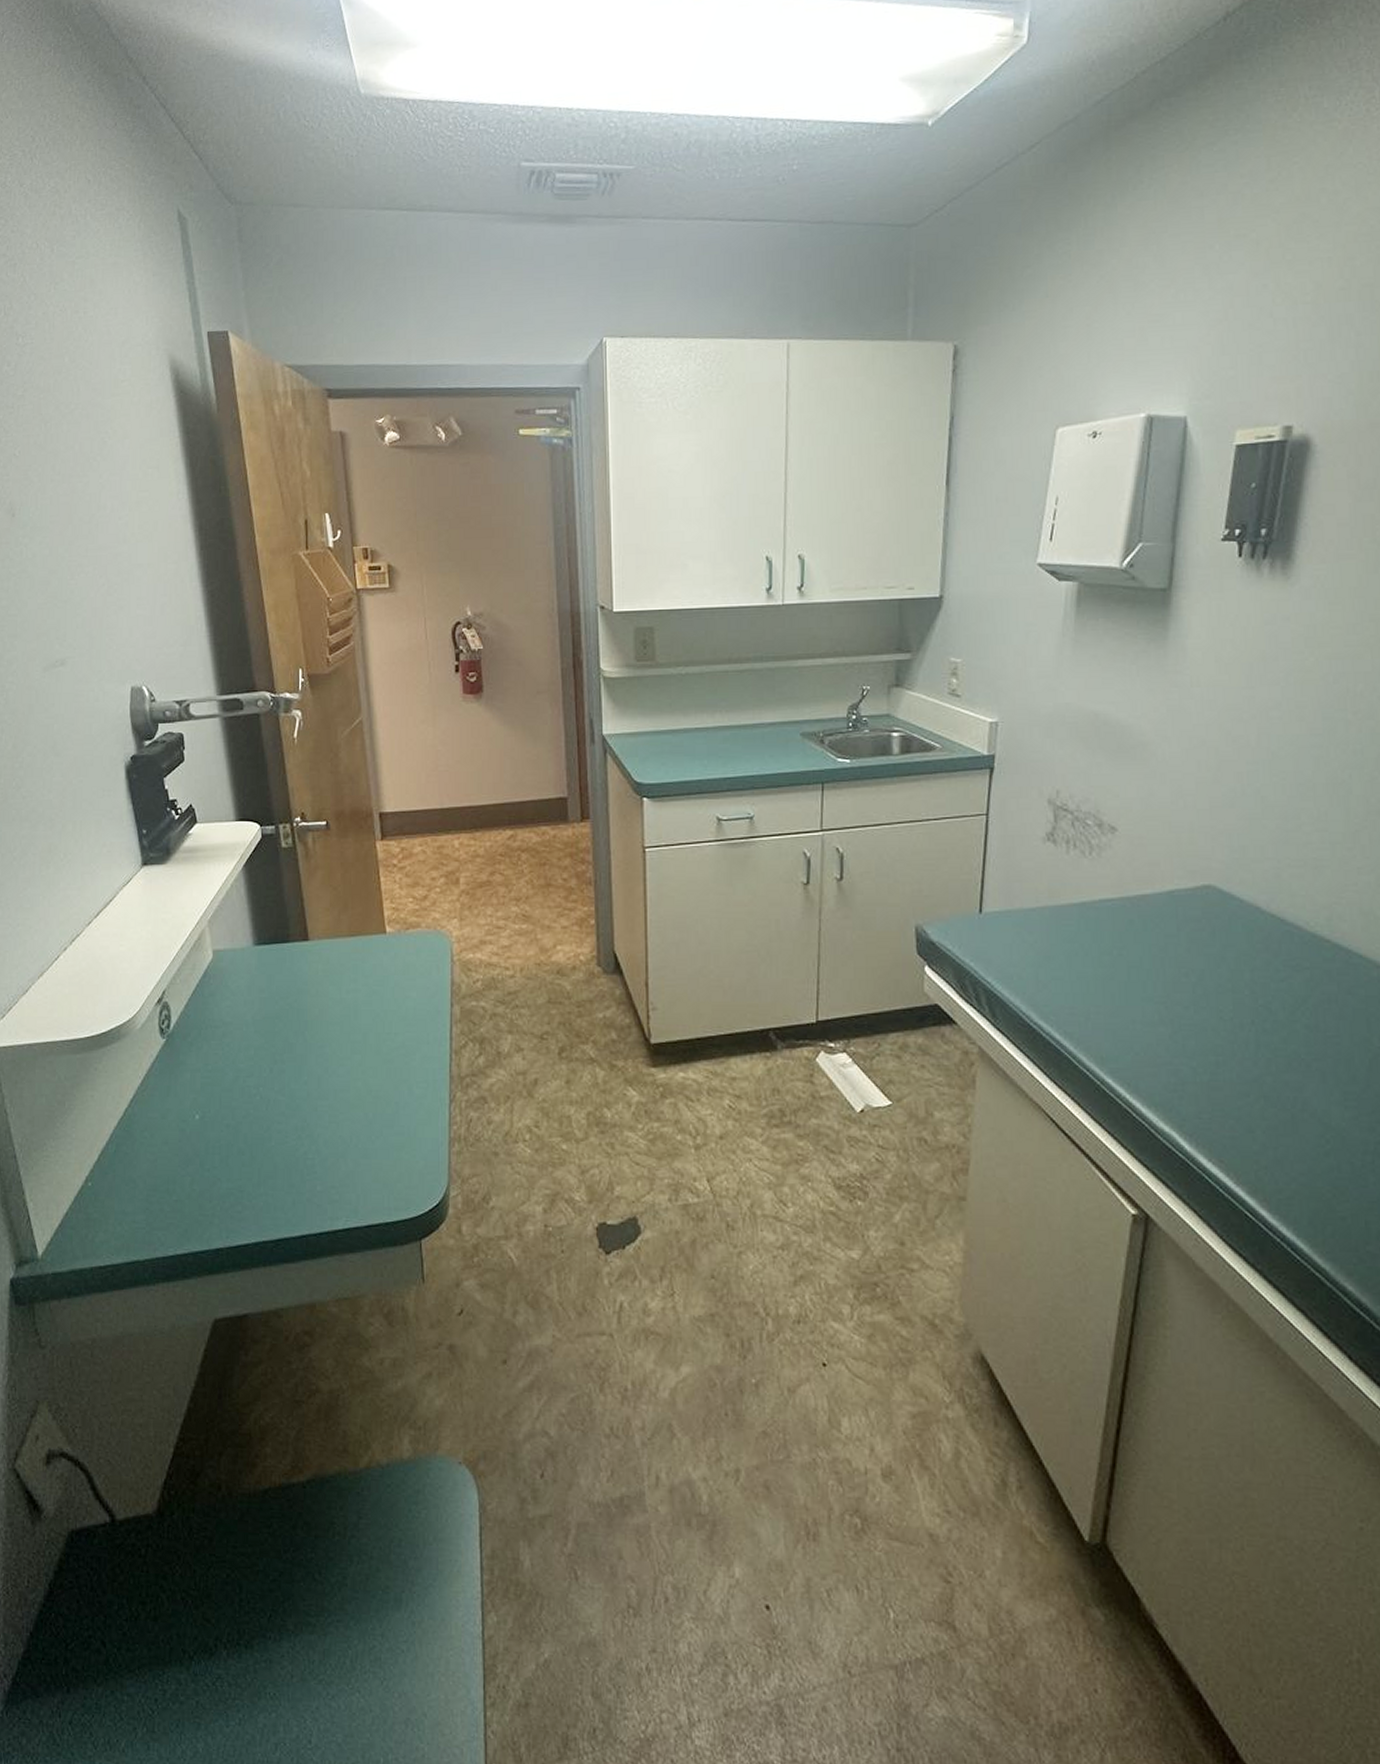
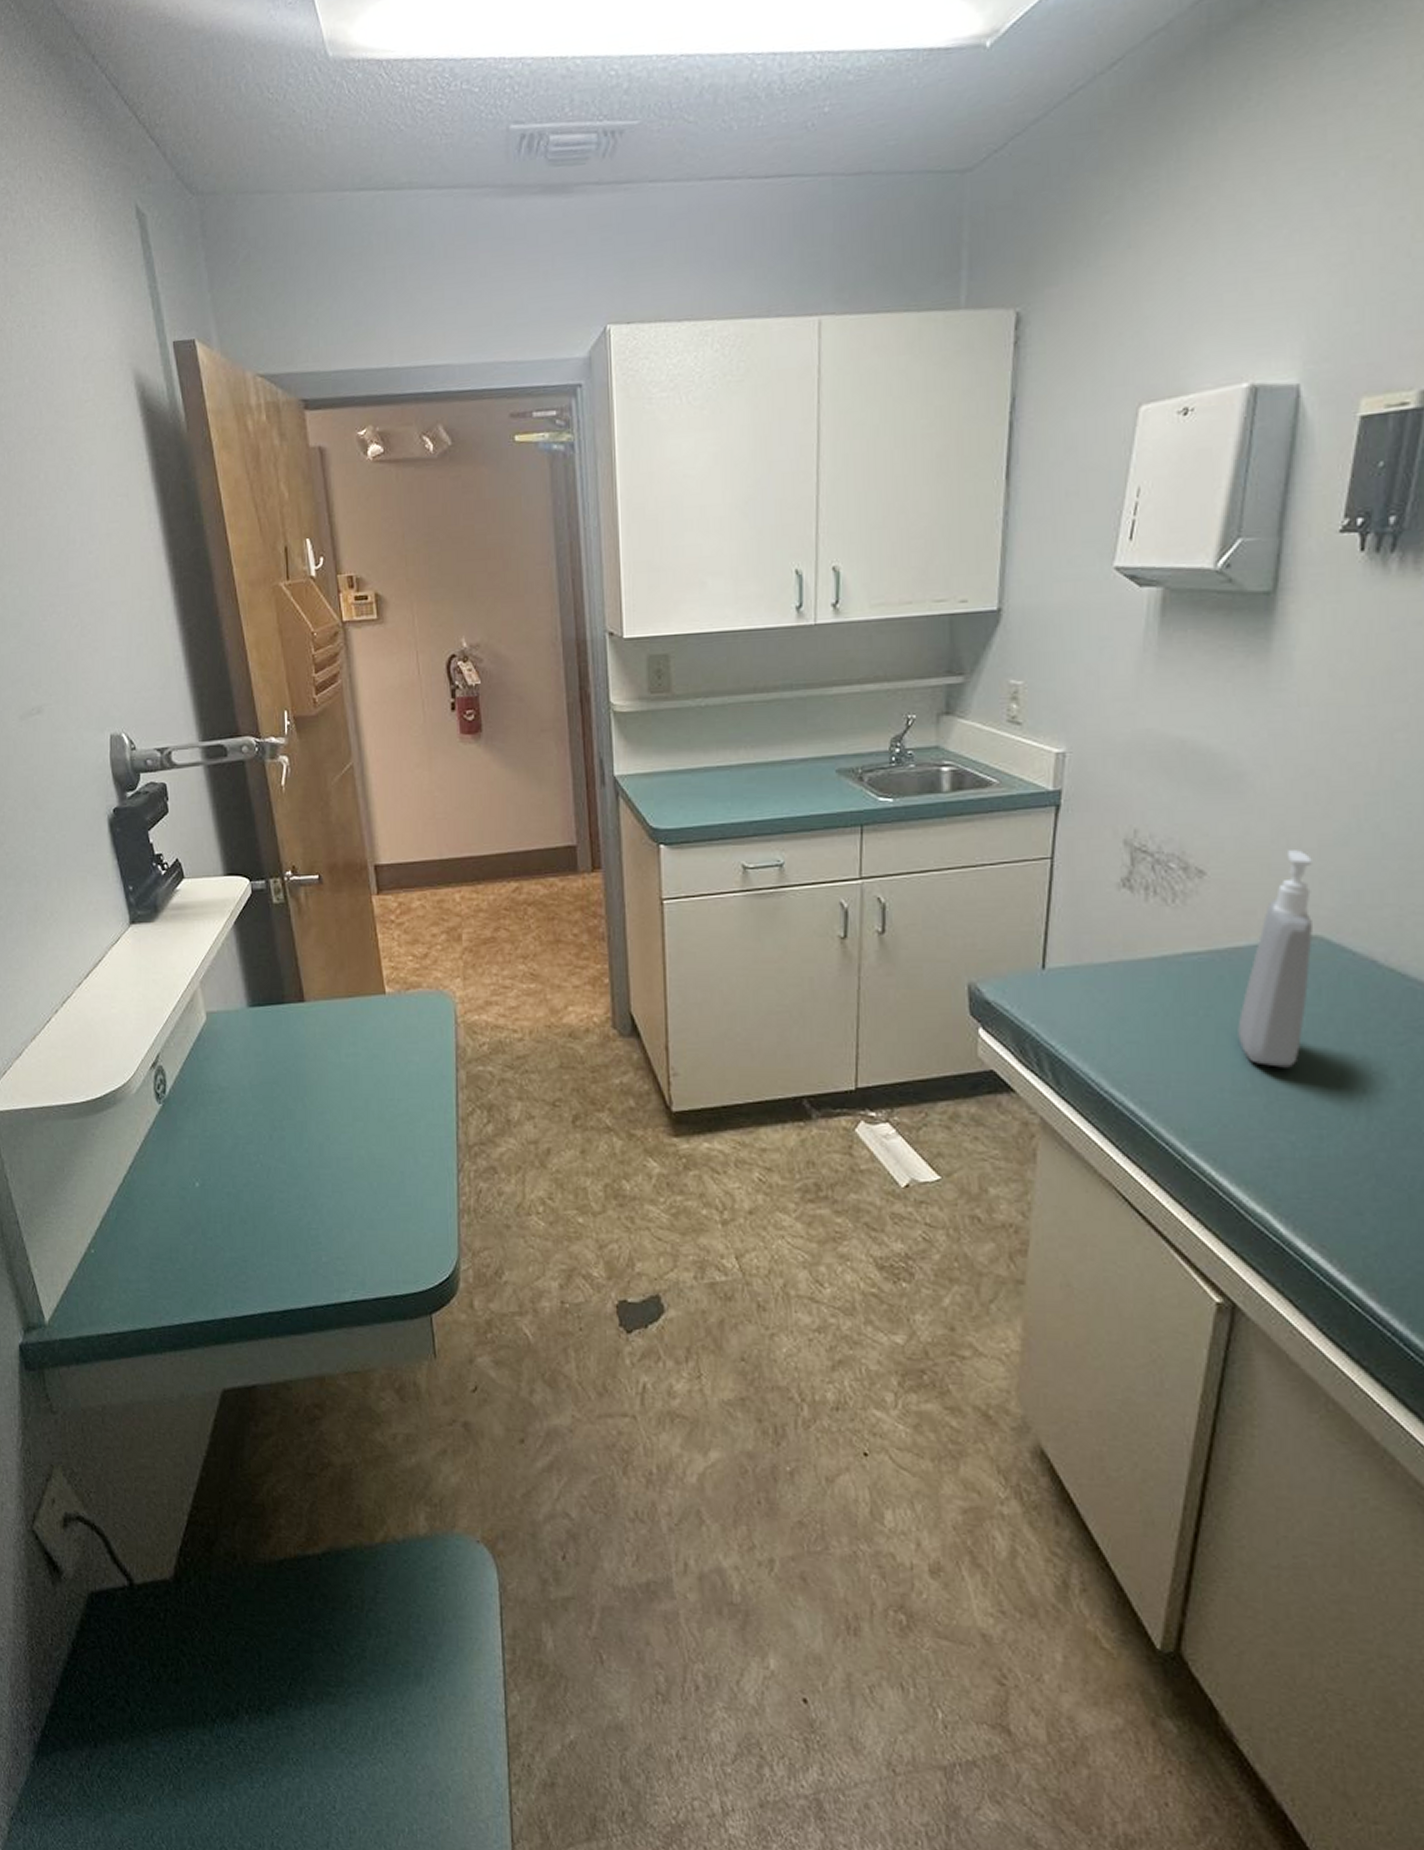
soap dispenser: none [1146,810,1207,1002] -> present [1238,850,1313,1068]

